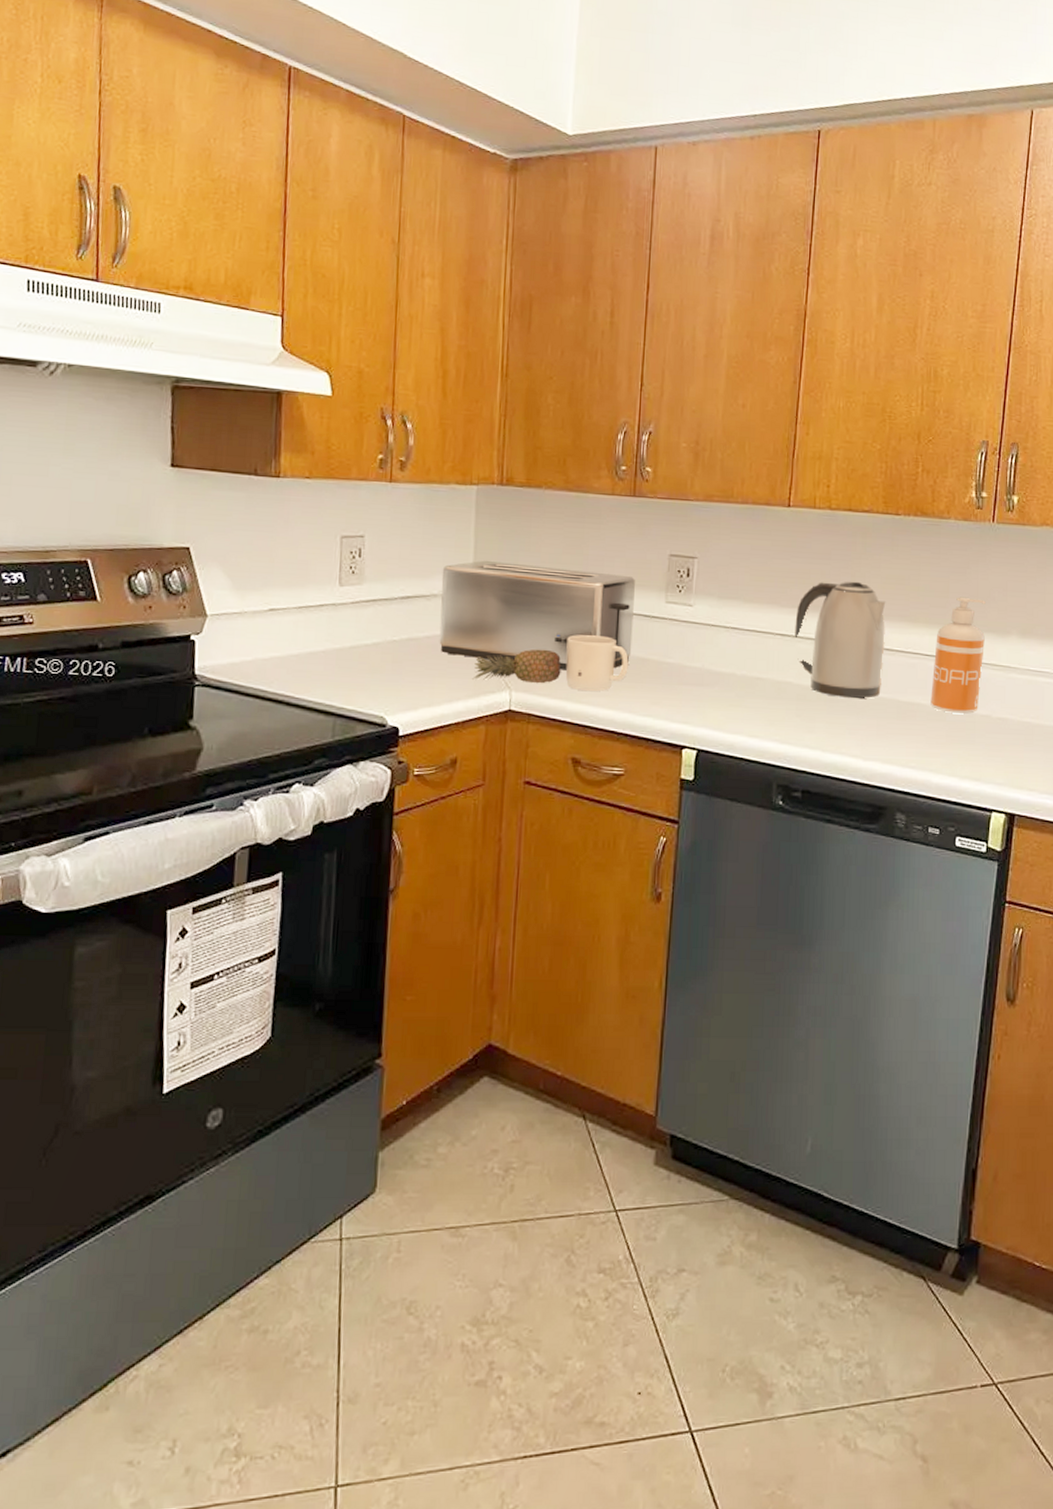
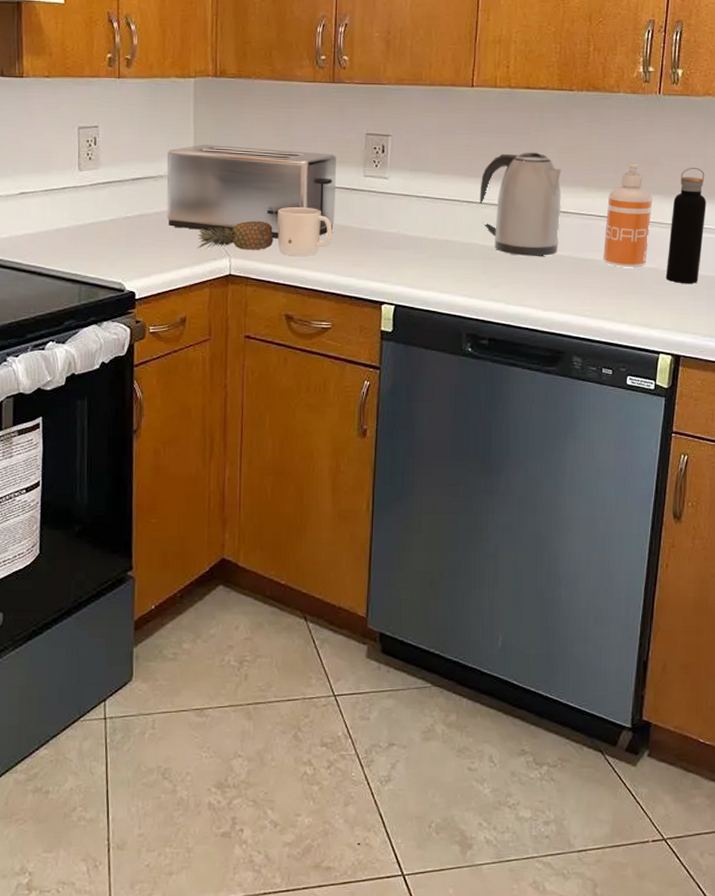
water bottle: none [999,604,1044,733] -> present [665,168,707,283]

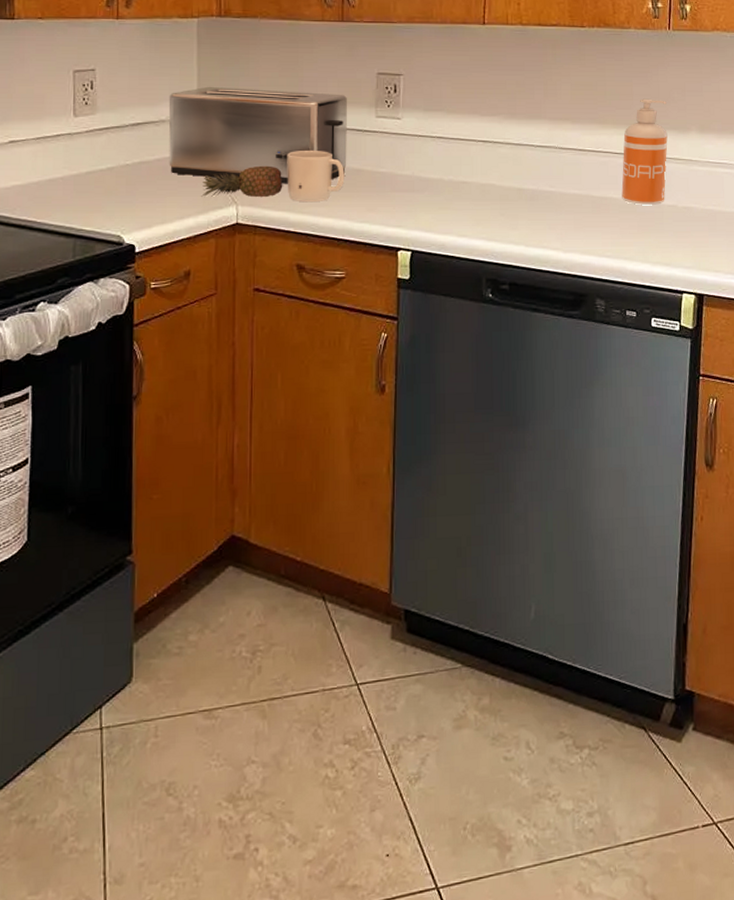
kettle: present [479,152,562,256] -> none [495,89,578,196]
water bottle: present [665,168,707,283] -> none [684,103,721,220]

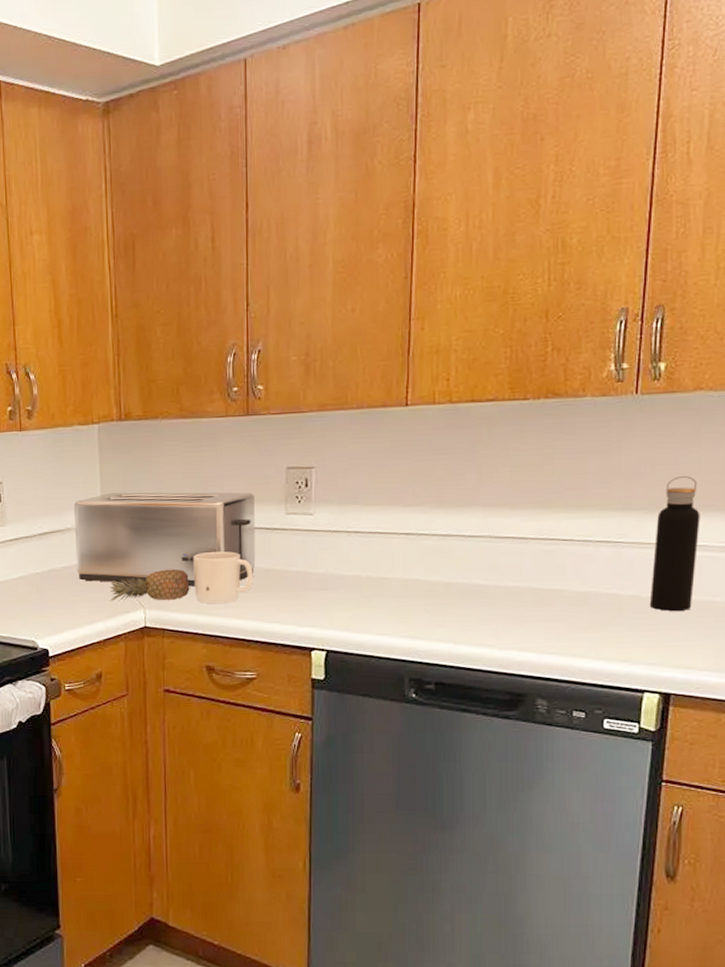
soap dispenser: present [621,98,668,205] -> none [570,476,630,596]
water bottle: none [684,103,721,220] -> present [649,476,700,611]

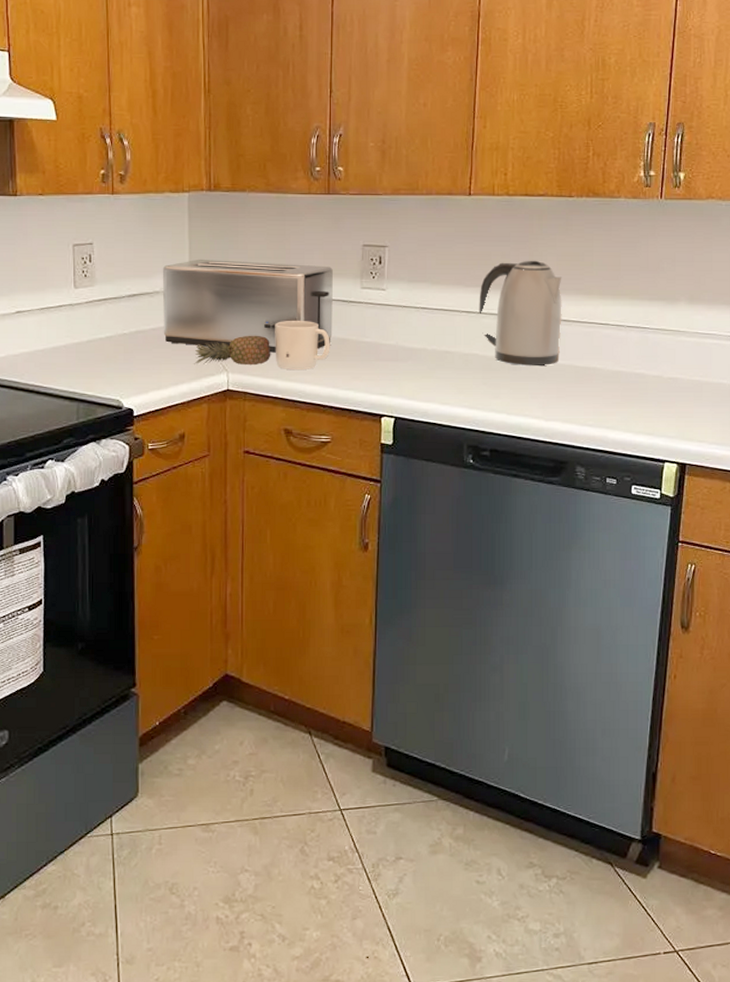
kettle: none [419,473,517,590] -> present [479,260,562,365]
water bottle: present [649,476,700,611] -> none [670,273,711,390]

